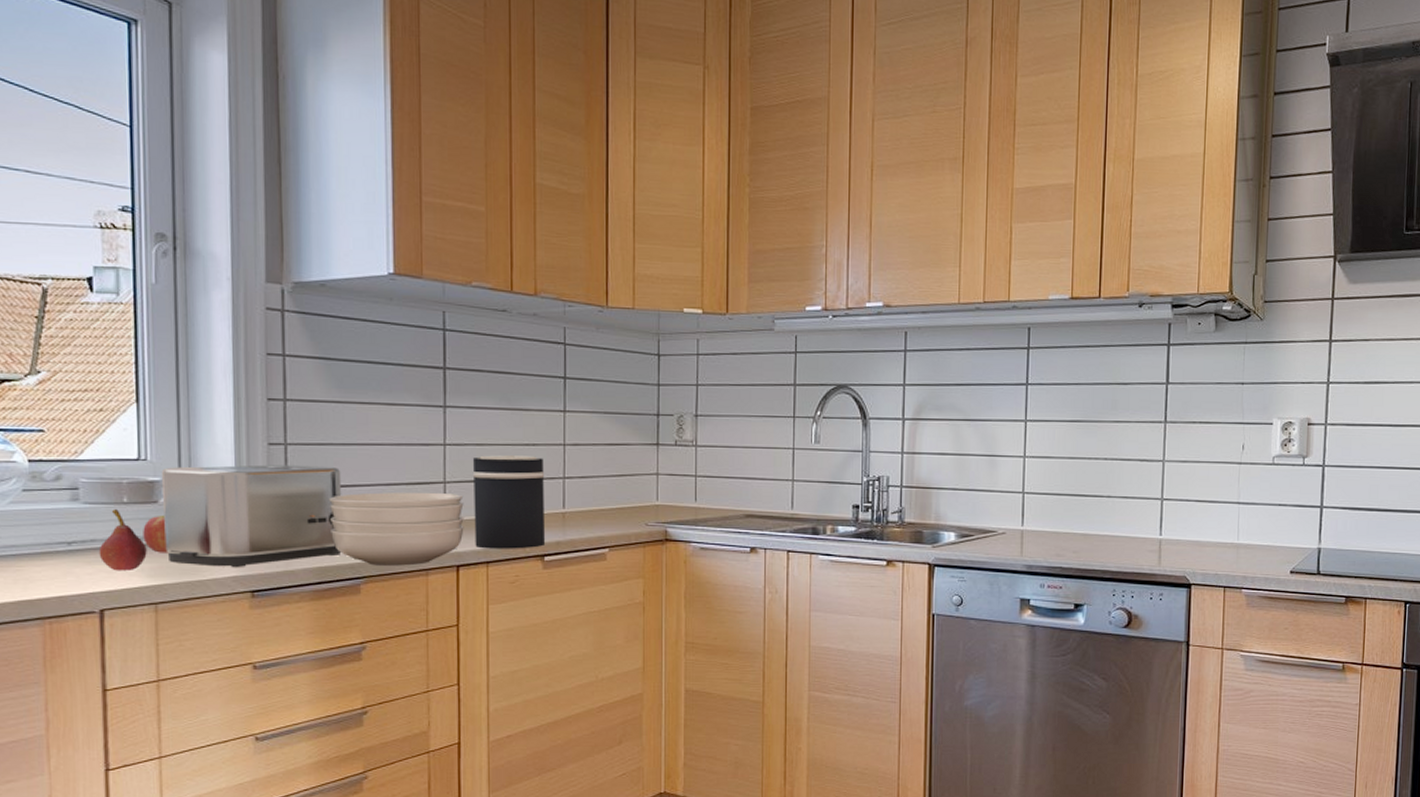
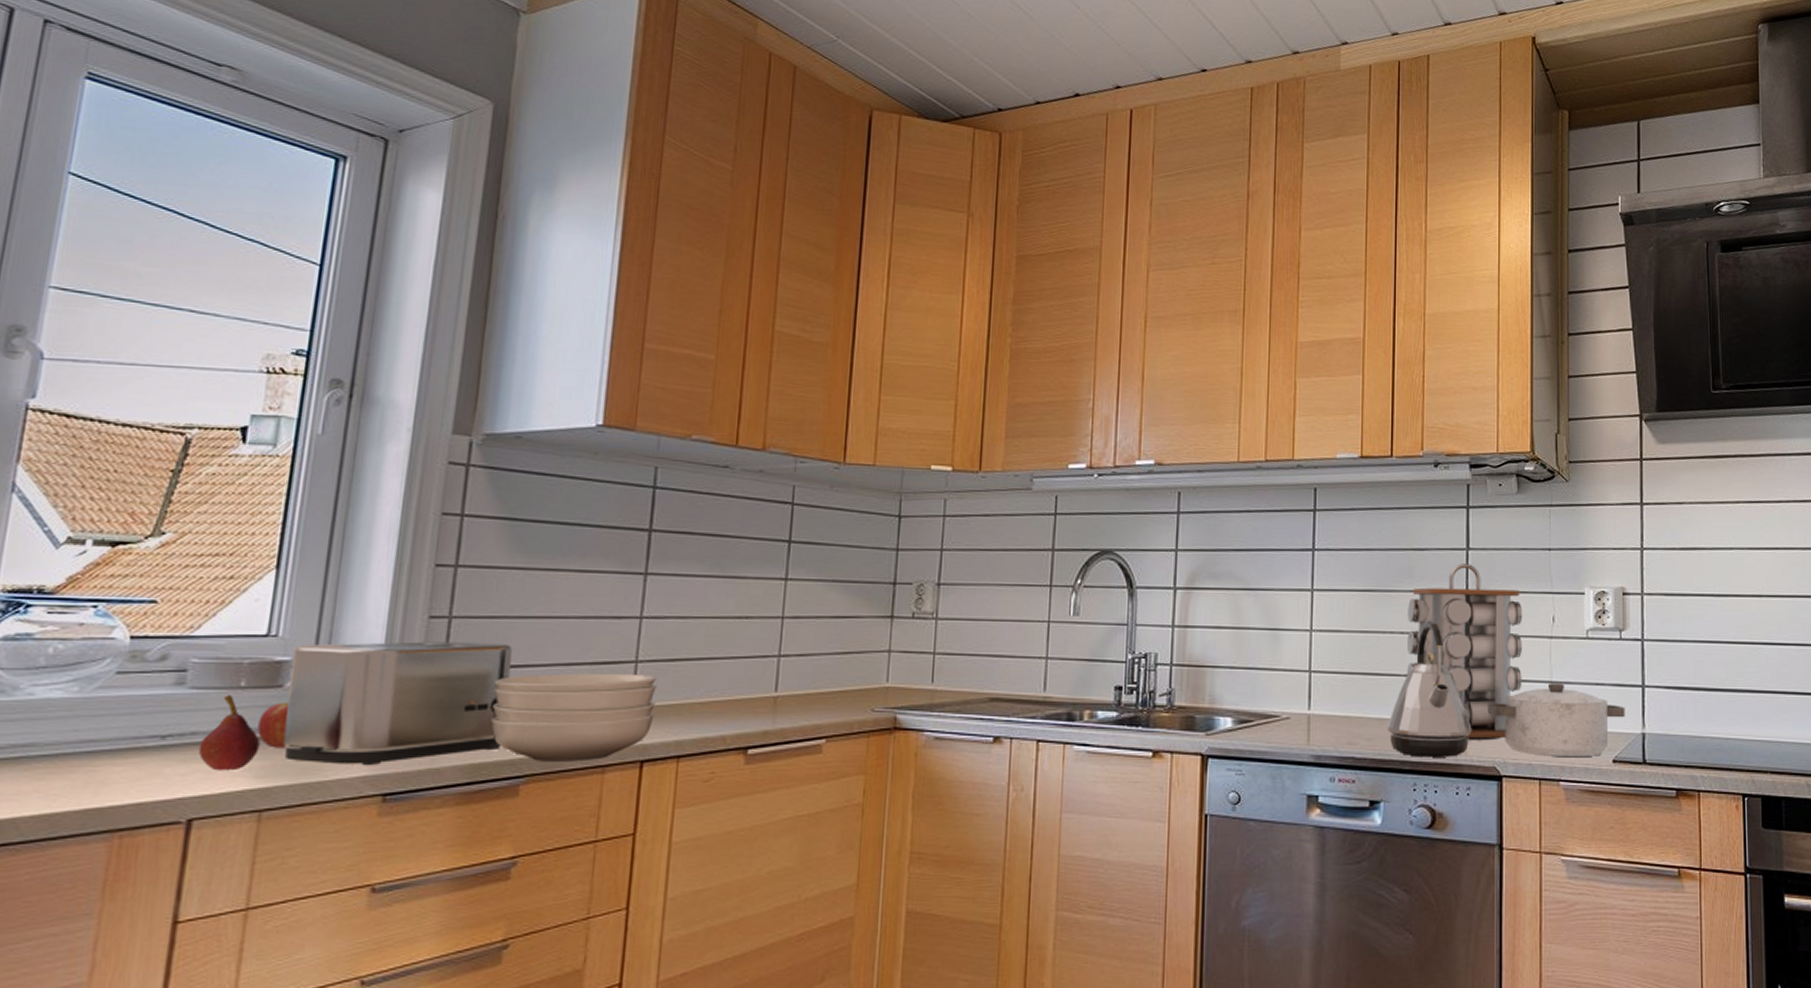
cylinder: present [472,455,546,549] -> none [665,629,757,741]
kettle: none [1091,448,1166,568] -> present [1388,620,1472,757]
spice rack: none [1108,396,1216,554] -> present [1406,563,1523,741]
cooking pot: none [1180,504,1304,569] -> present [1488,683,1625,758]

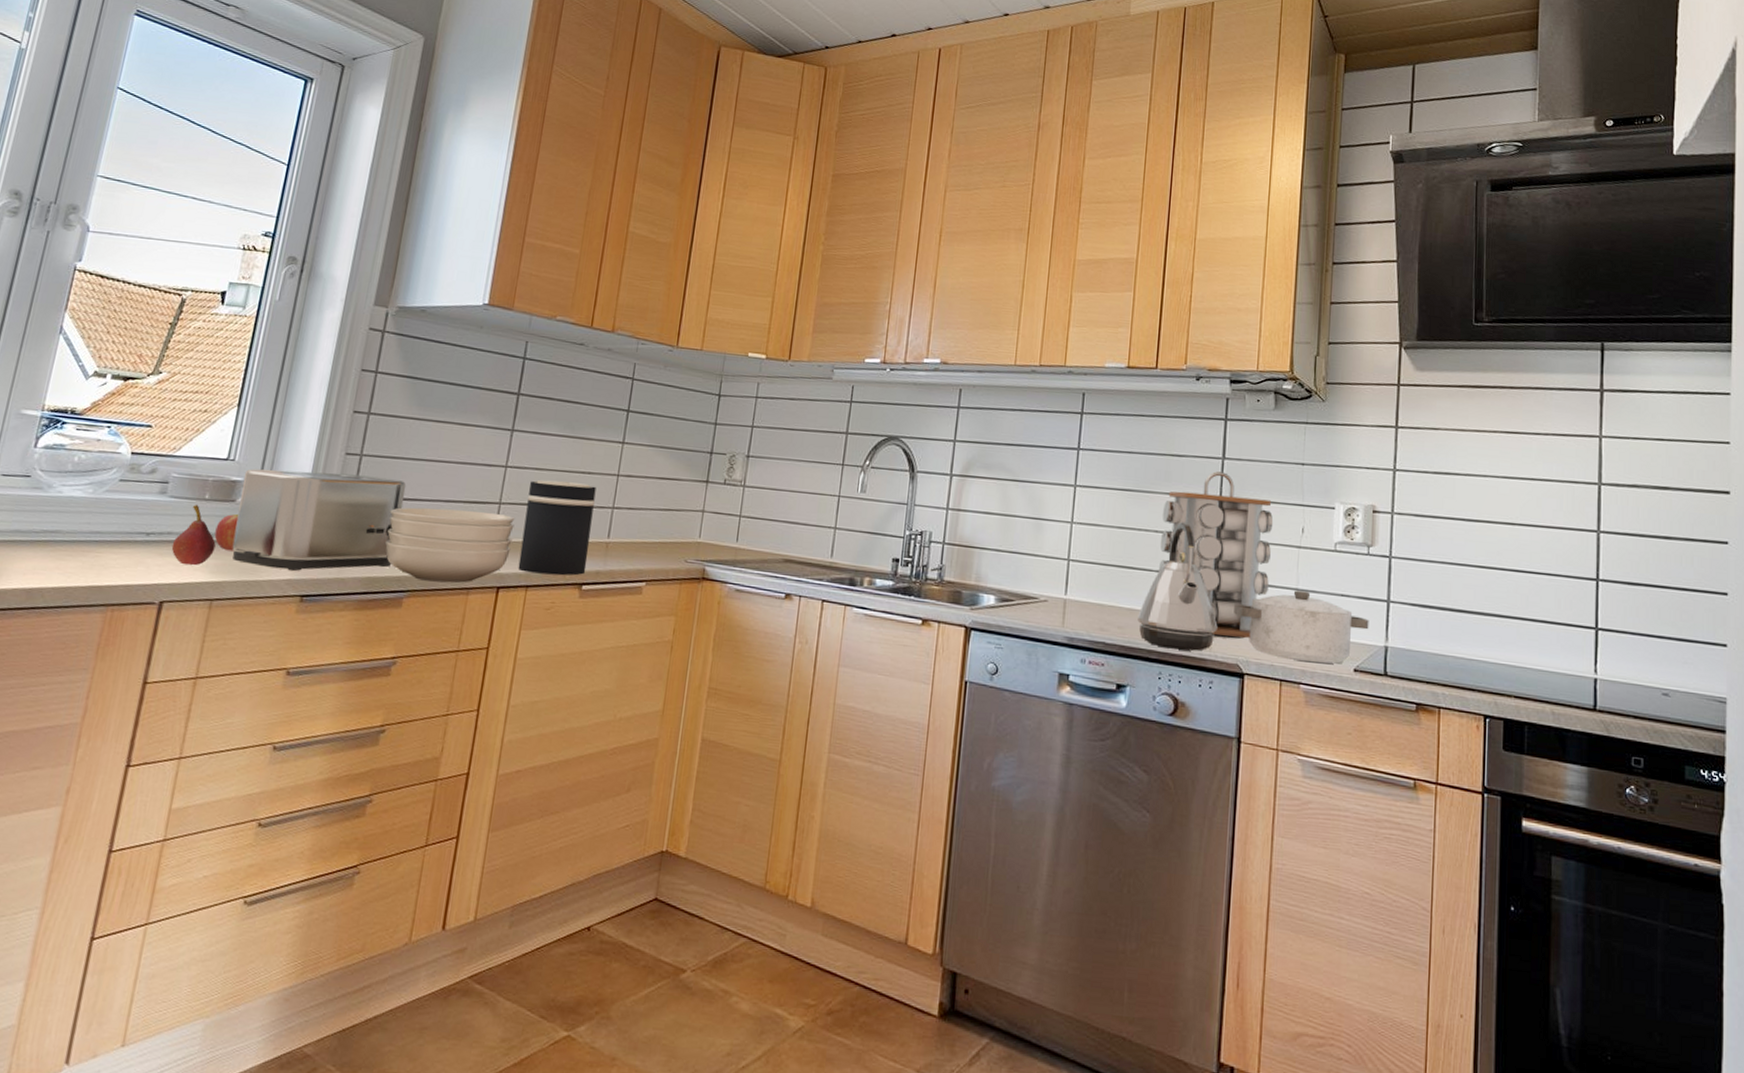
cylinder: none [665,629,757,741] -> present [517,479,597,576]

